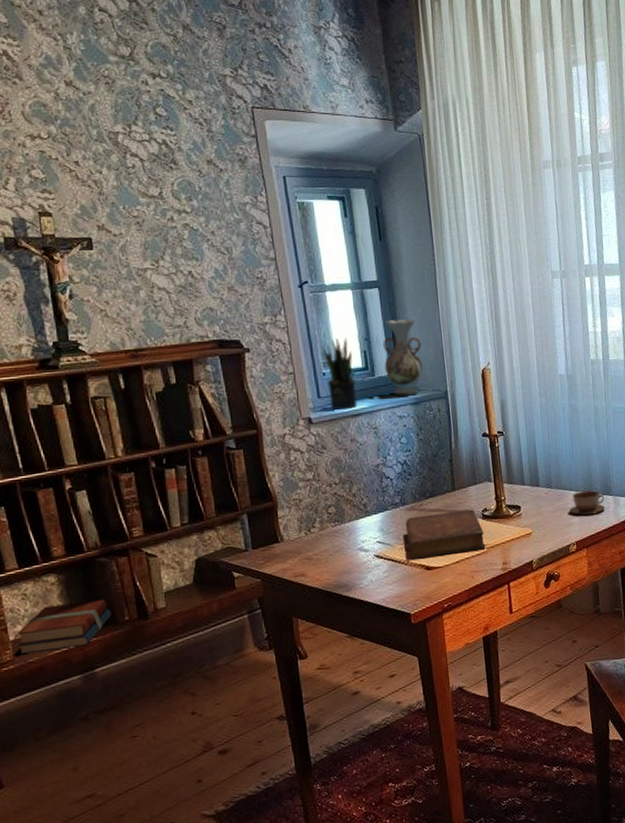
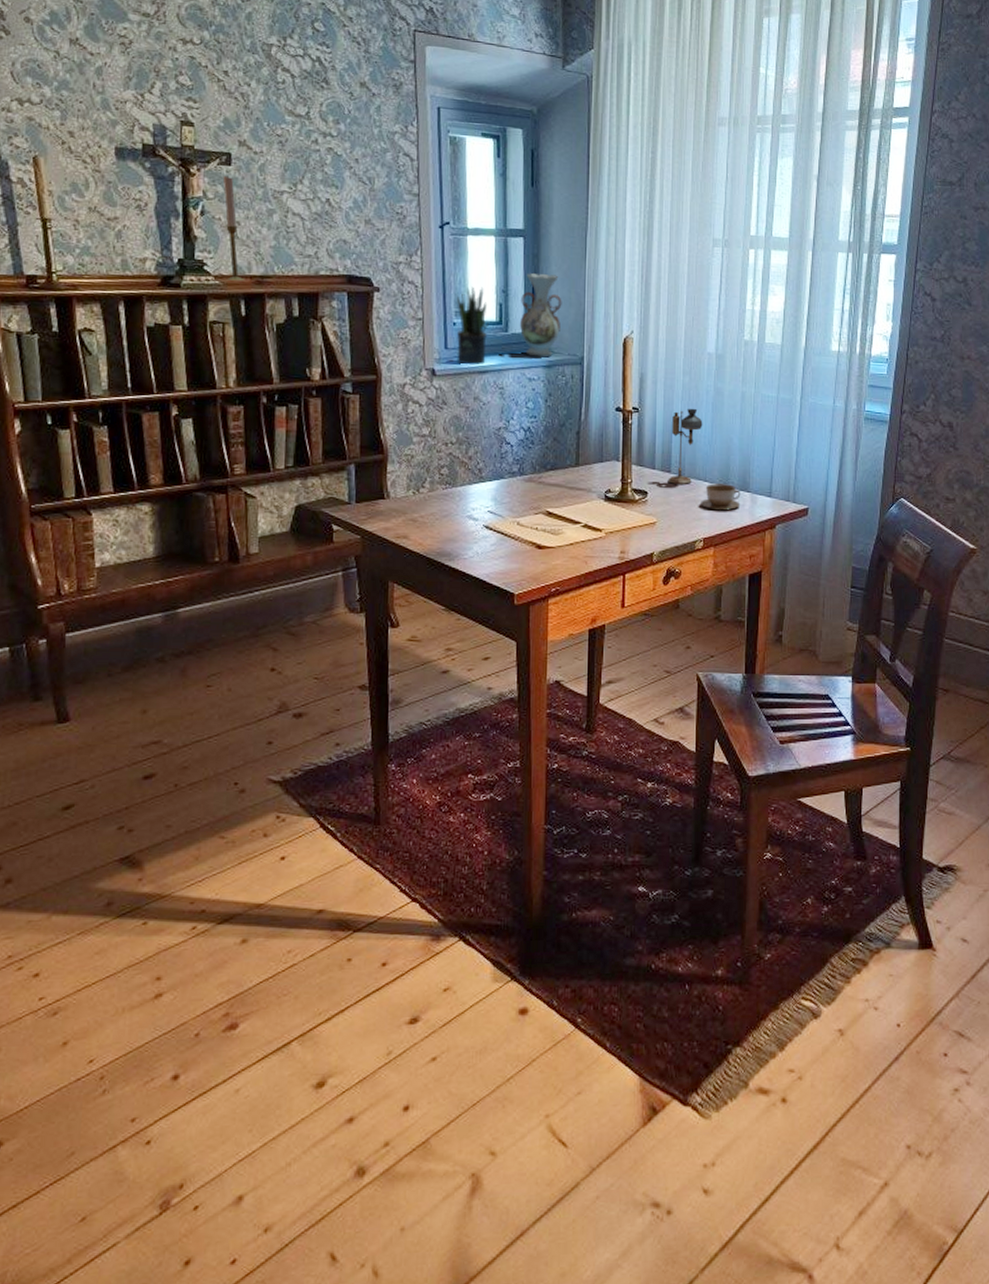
books: present [16,599,112,655] -> none [101,535,202,584]
candlestick: none [86,259,119,357] -> present [222,175,244,281]
bible: present [406,509,486,559] -> none [521,488,604,535]
oil lamp: none [534,426,563,496] -> present [668,408,703,484]

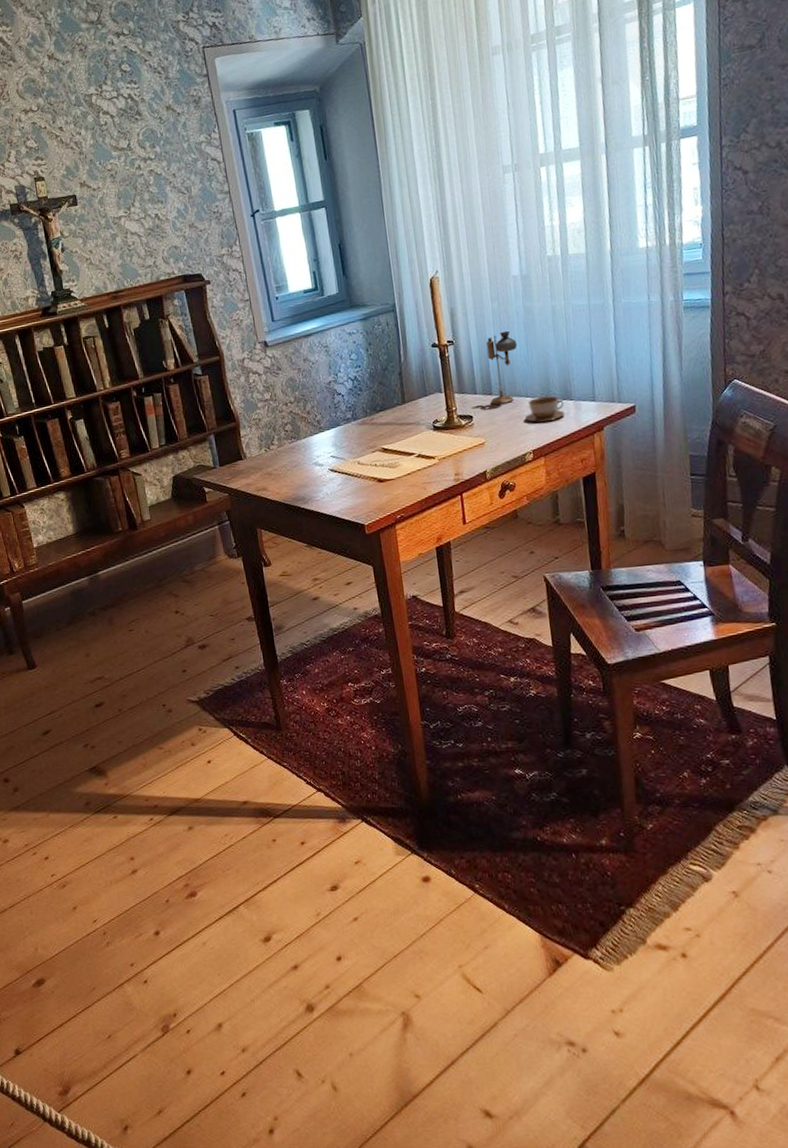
candlestick: present [222,175,244,281] -> none [73,214,103,301]
potted plant: present [456,286,489,365] -> none [275,260,309,332]
vase: present [519,272,562,358] -> none [331,235,371,313]

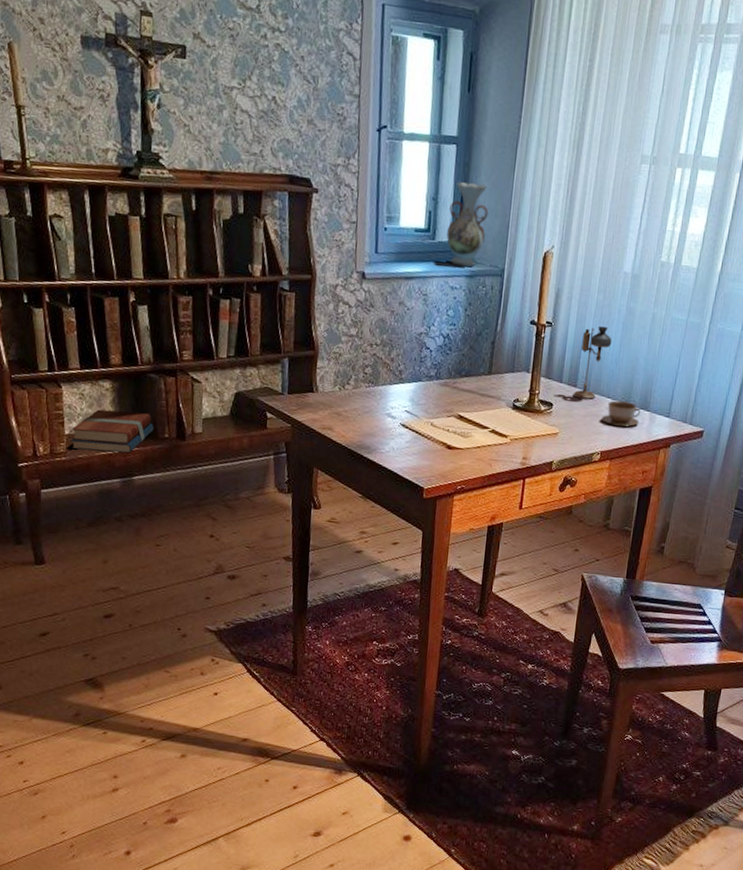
books: none [39,512,108,560] -> present [70,409,154,454]
vase: none [331,235,371,313] -> present [446,181,489,267]

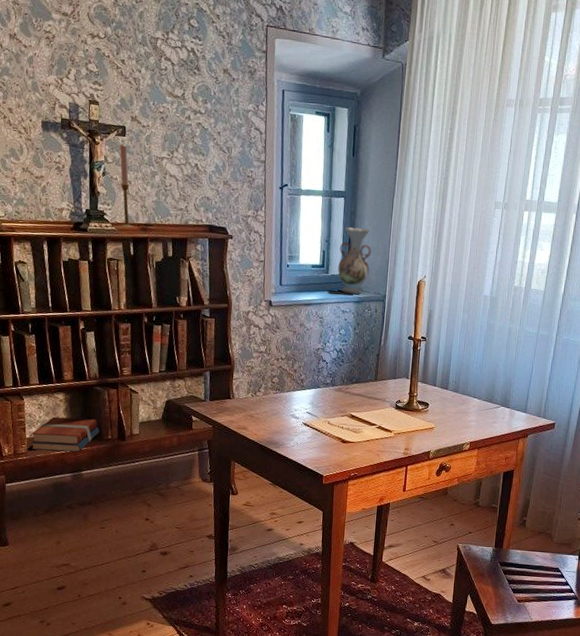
candlestick: none [178,68,195,176] -> present [119,144,133,228]
oil lamp: present [573,326,612,399] -> none [445,339,476,399]
teacup: present [601,400,641,427] -> none [469,400,502,421]

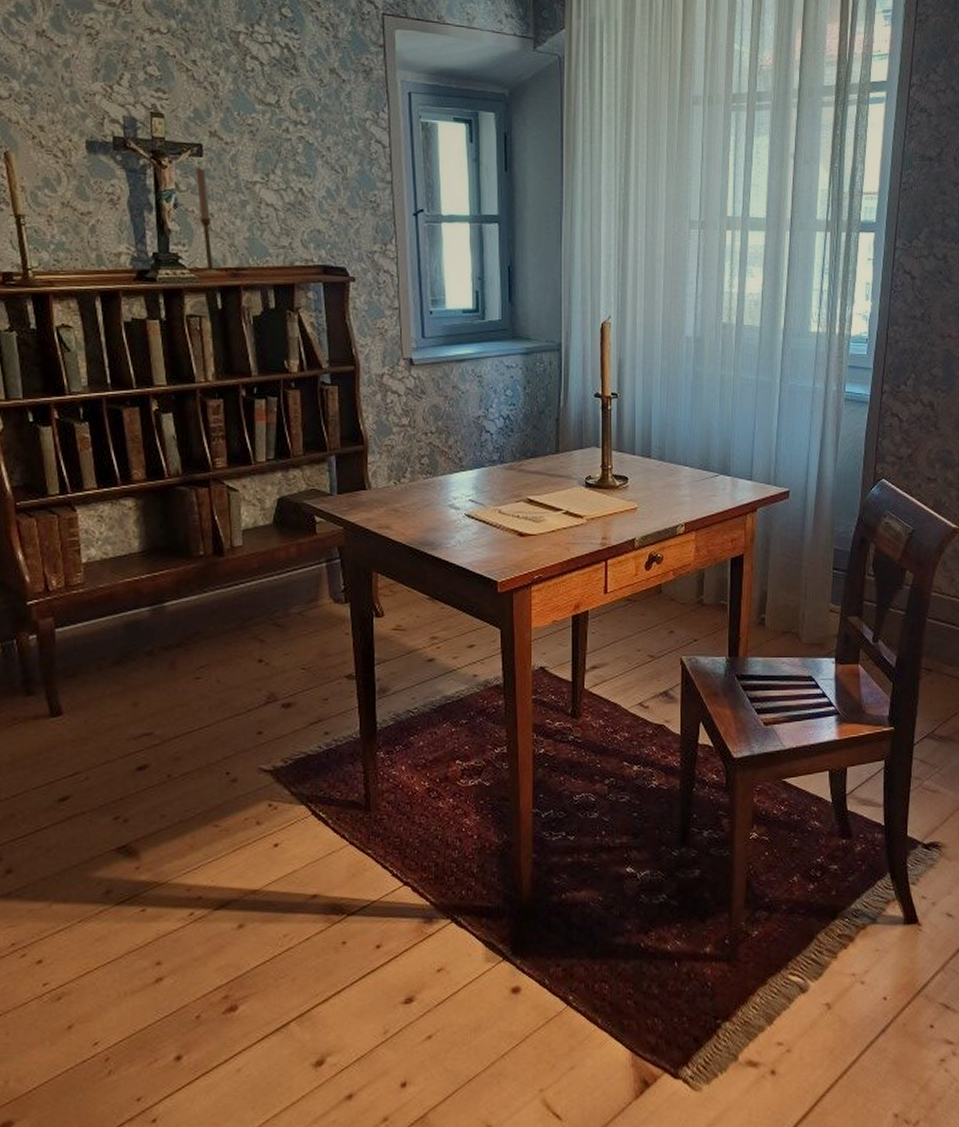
books: present [30,417,99,453] -> none [88,530,186,579]
vase: present [337,226,372,295] -> none [496,259,539,345]

